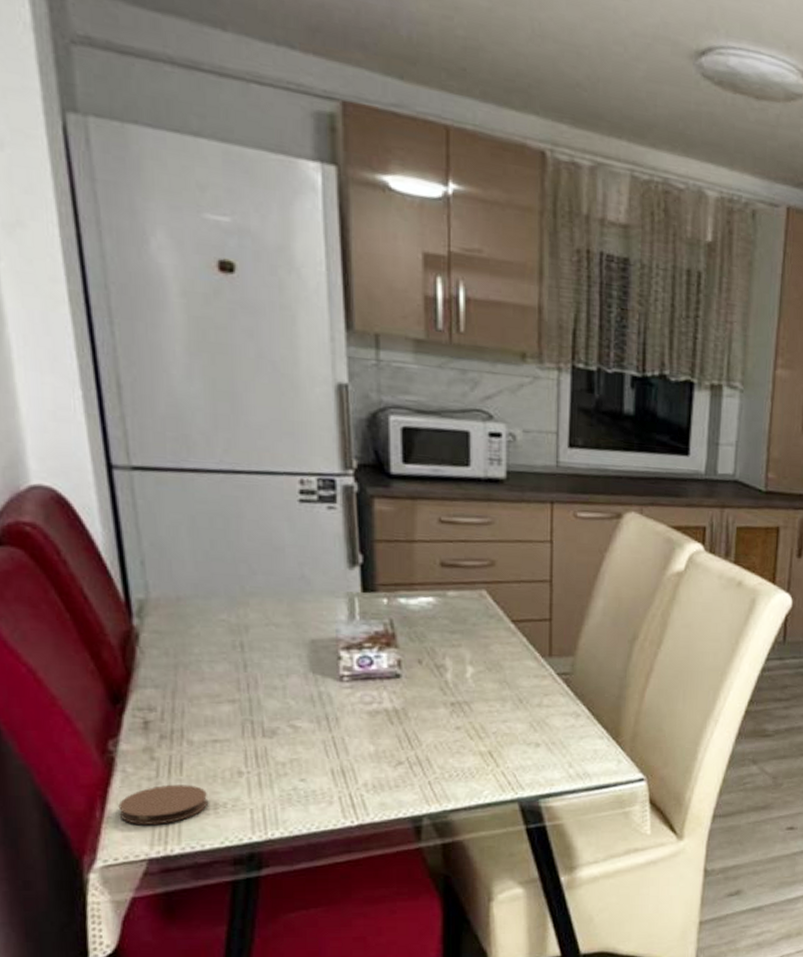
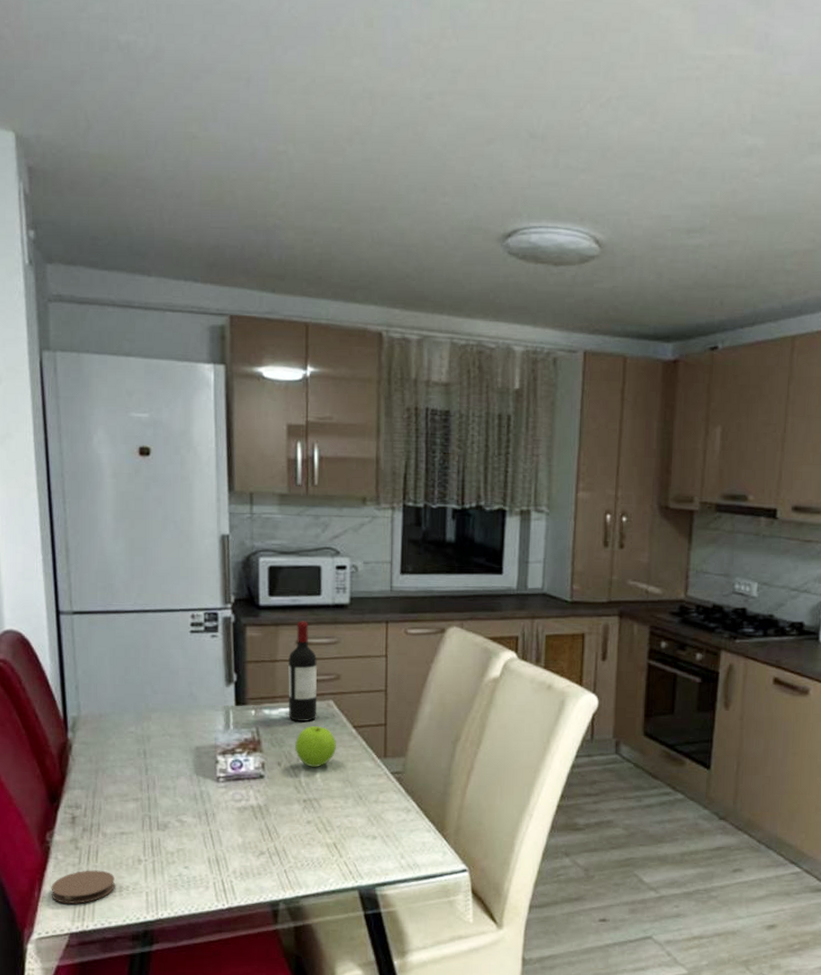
wine bottle: none [429,495,467,614] -> present [288,621,317,722]
apple: none [438,619,491,667] -> present [294,726,336,768]

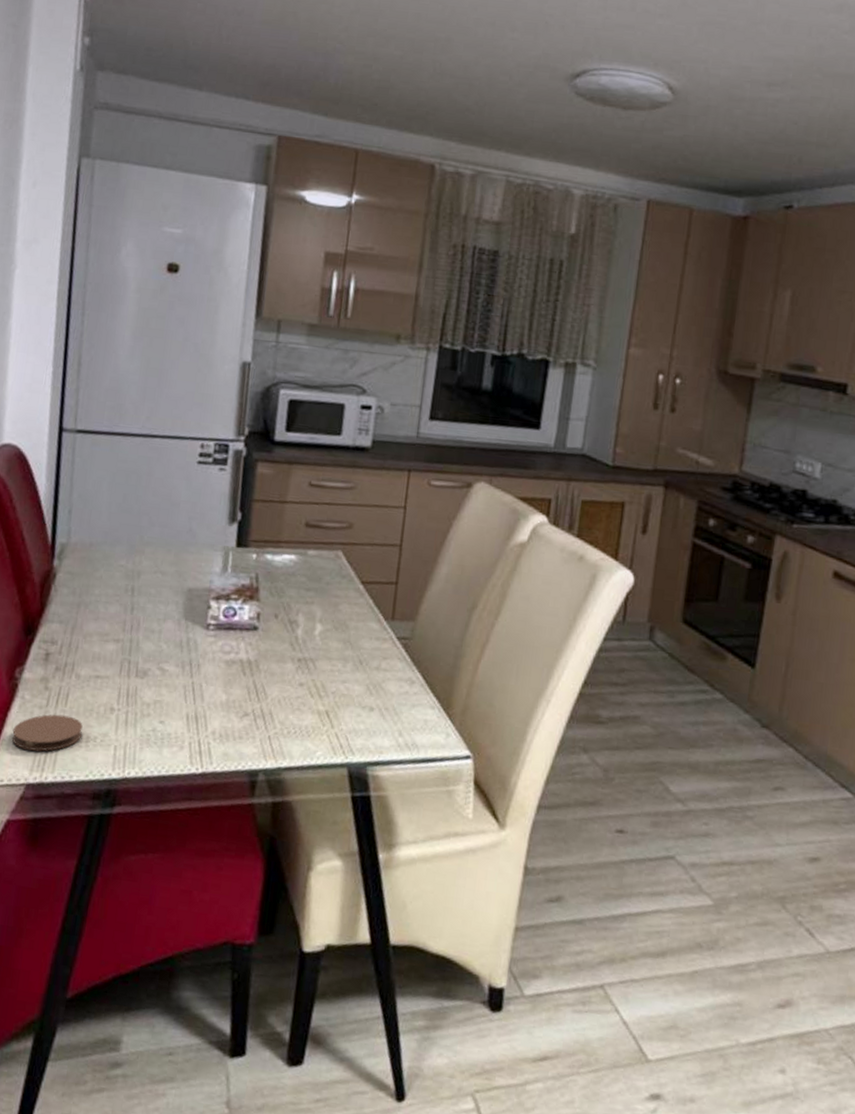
wine bottle: present [288,621,317,722] -> none [291,461,330,572]
apple: present [294,726,336,768] -> none [294,577,341,624]

